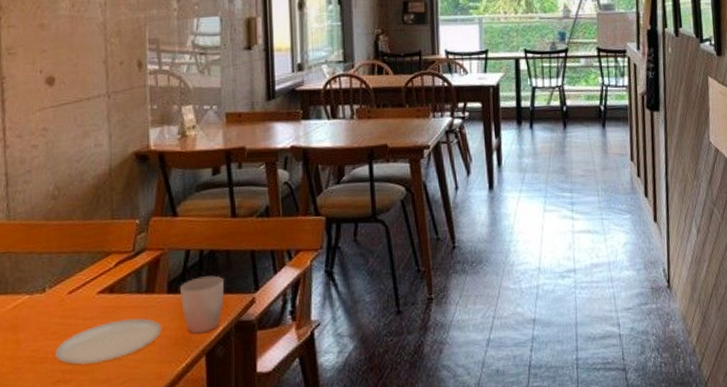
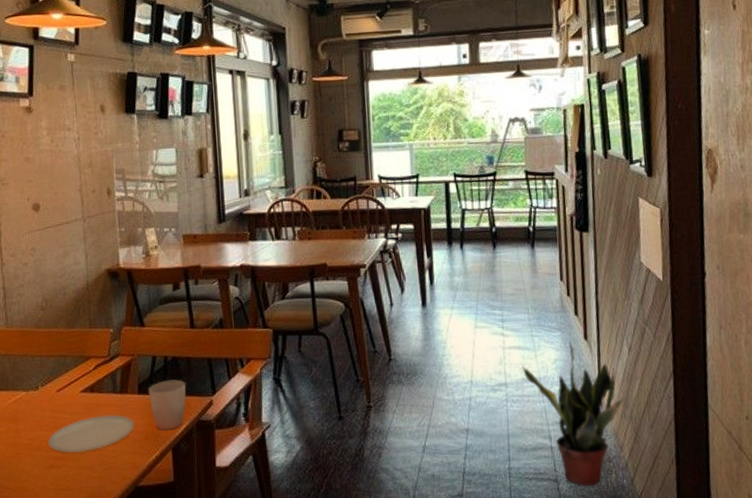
potted plant: none [591,224,693,375] -> present [521,341,625,487]

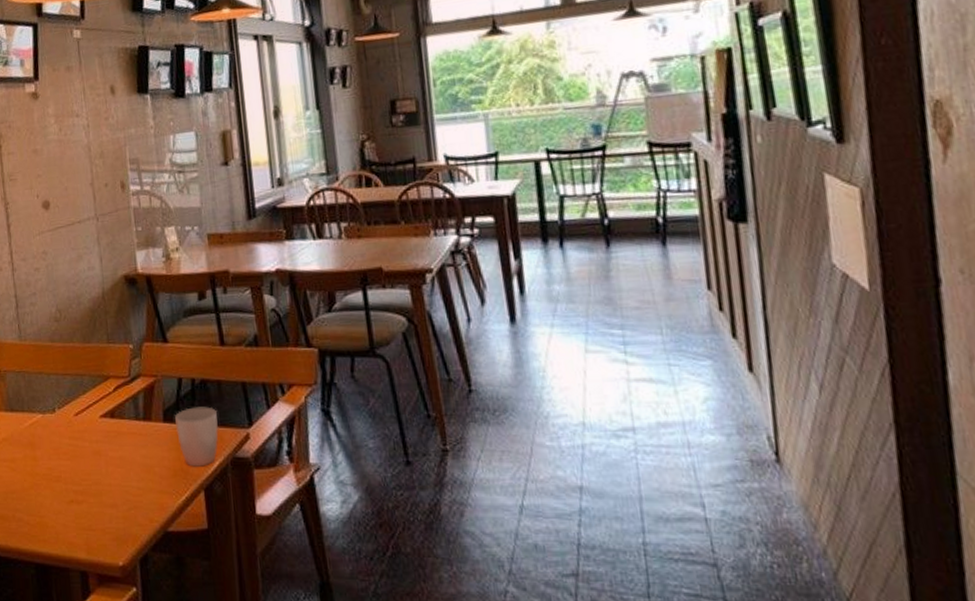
plate: present [48,415,135,453] -> none [67,445,161,487]
potted plant: present [521,341,625,487] -> none [655,374,817,578]

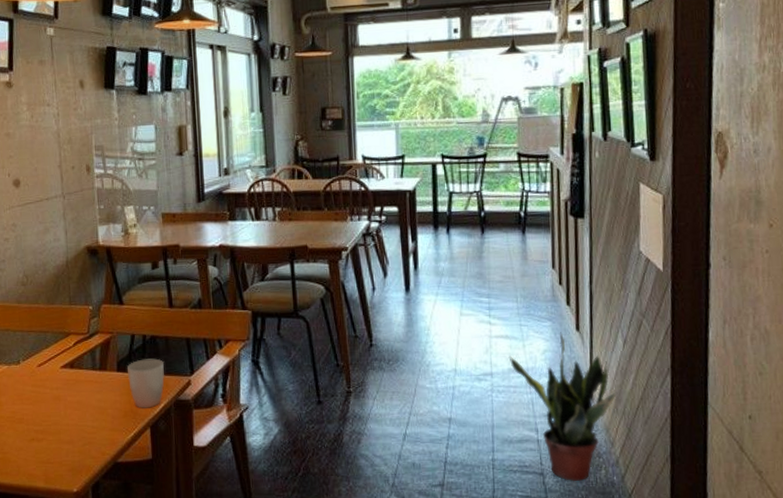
potted plant: none [655,374,817,578] -> present [508,332,618,482]

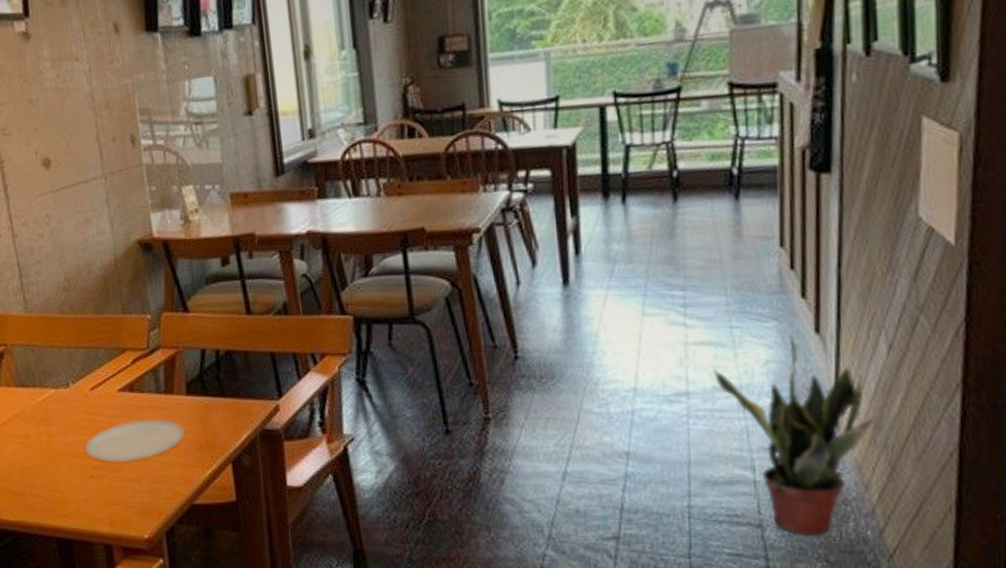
plate: none [29,391,114,427] -> present [85,419,185,462]
cup: present [126,358,165,408] -> none [198,378,247,440]

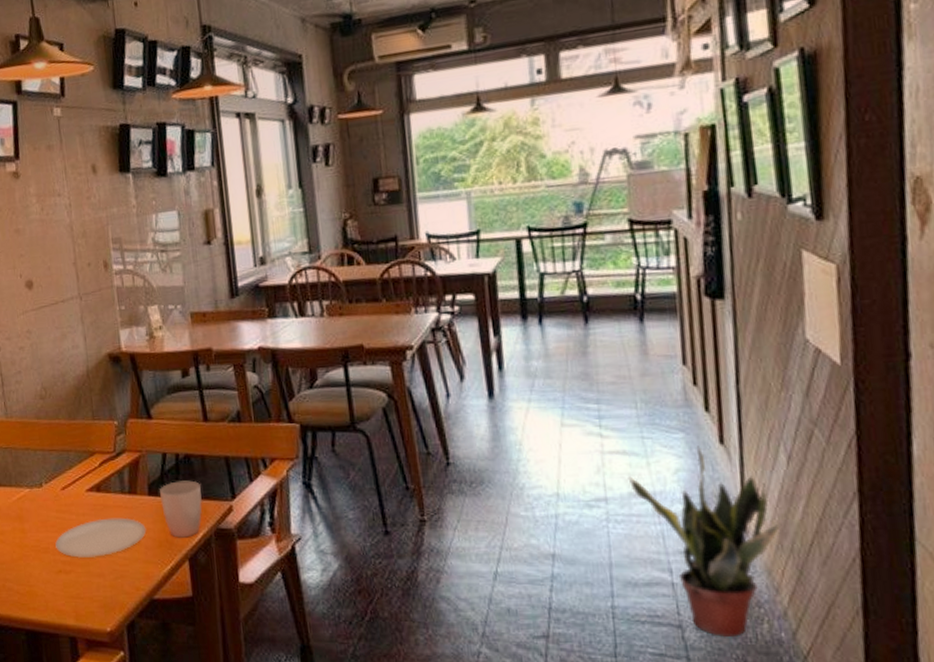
cup: none [198,378,247,440] -> present [159,480,203,538]

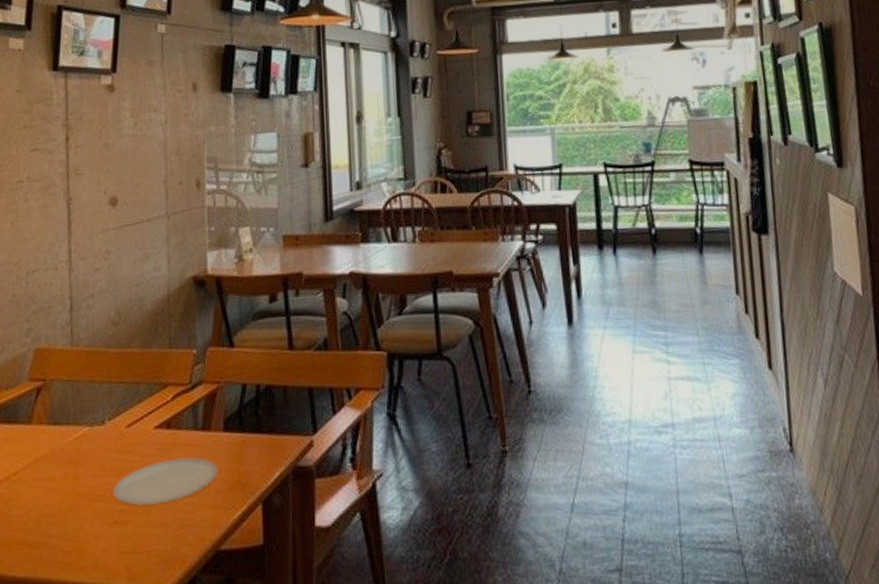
cup: present [159,480,203,538] -> none [235,414,282,479]
potted plant: present [628,446,782,638] -> none [692,371,823,562]

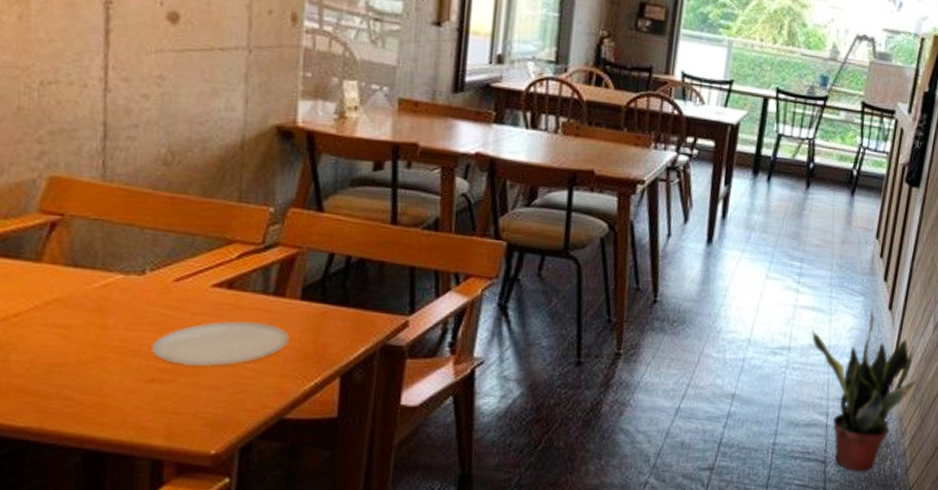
potted plant: none [692,371,823,562] -> present [811,309,918,472]

